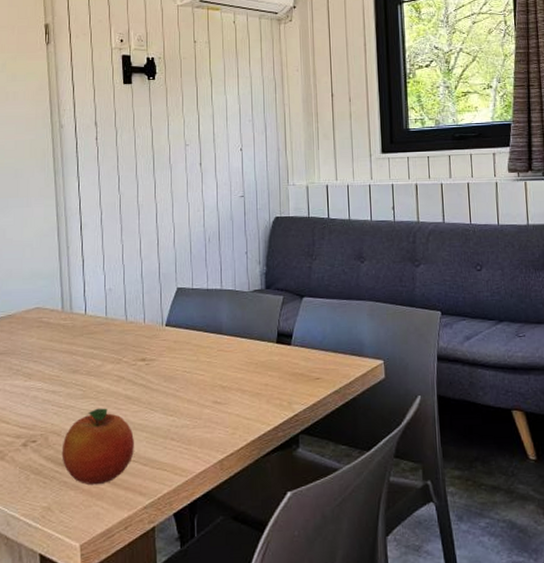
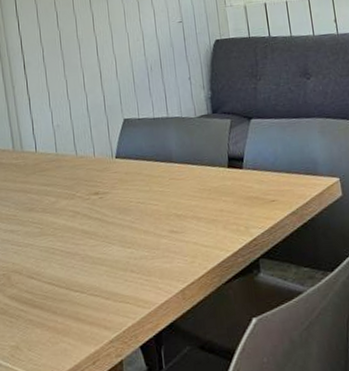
fruit: present [61,408,134,485] -> none [24,244,96,322]

